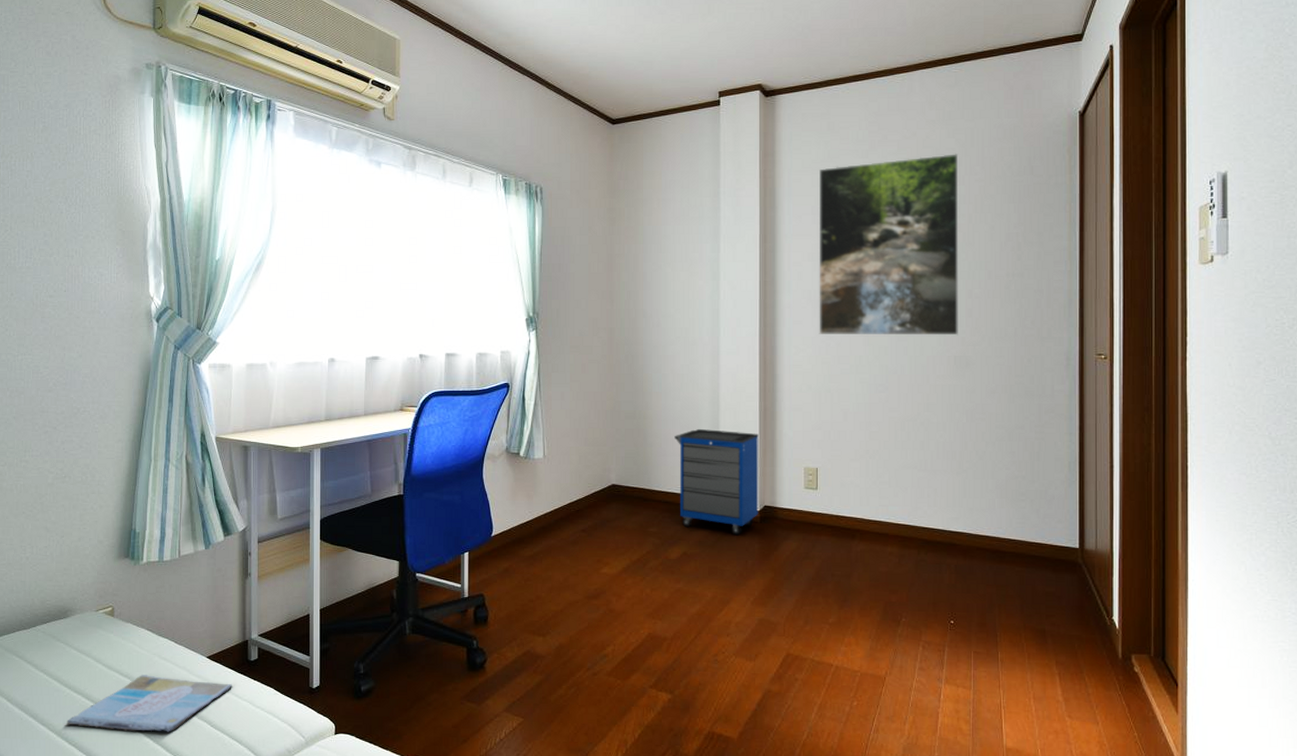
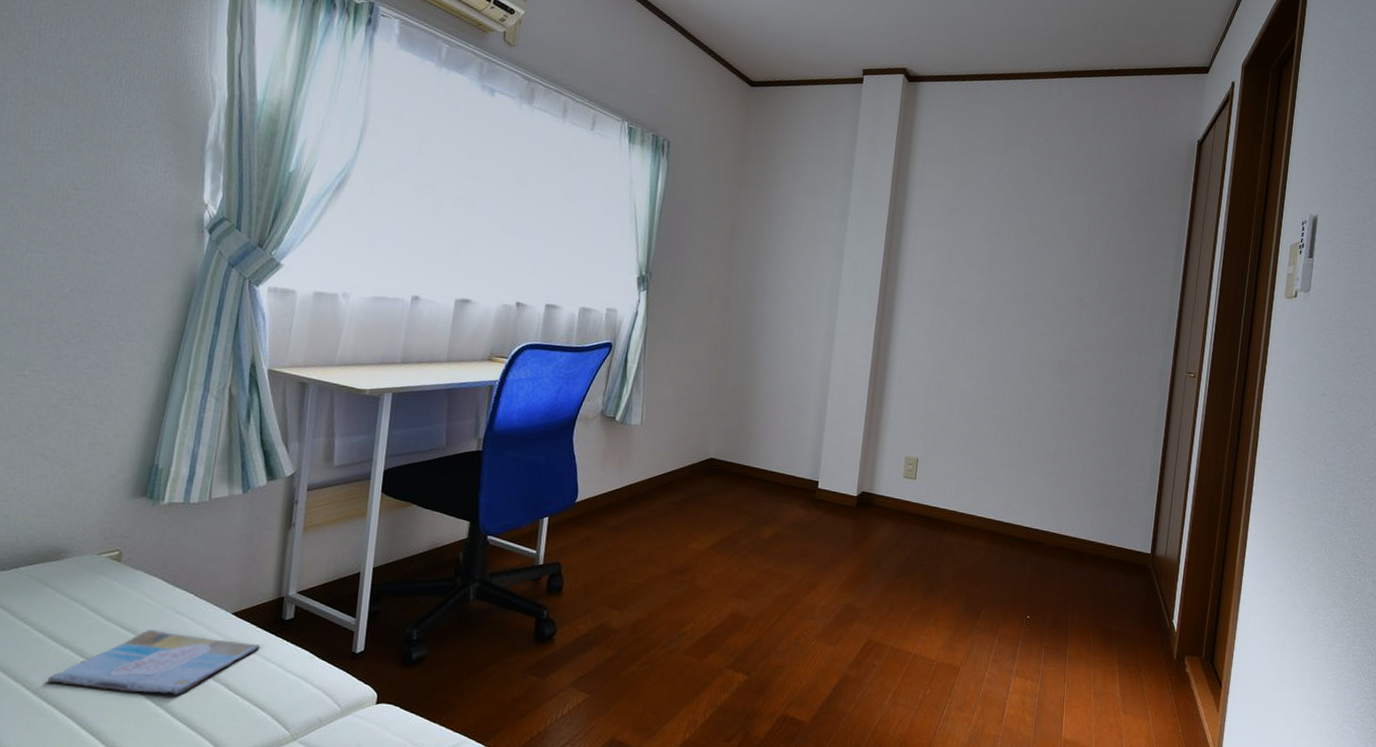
cabinet: present [674,429,759,536] -> none [777,409,864,520]
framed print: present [818,152,959,336] -> none [934,161,1086,341]

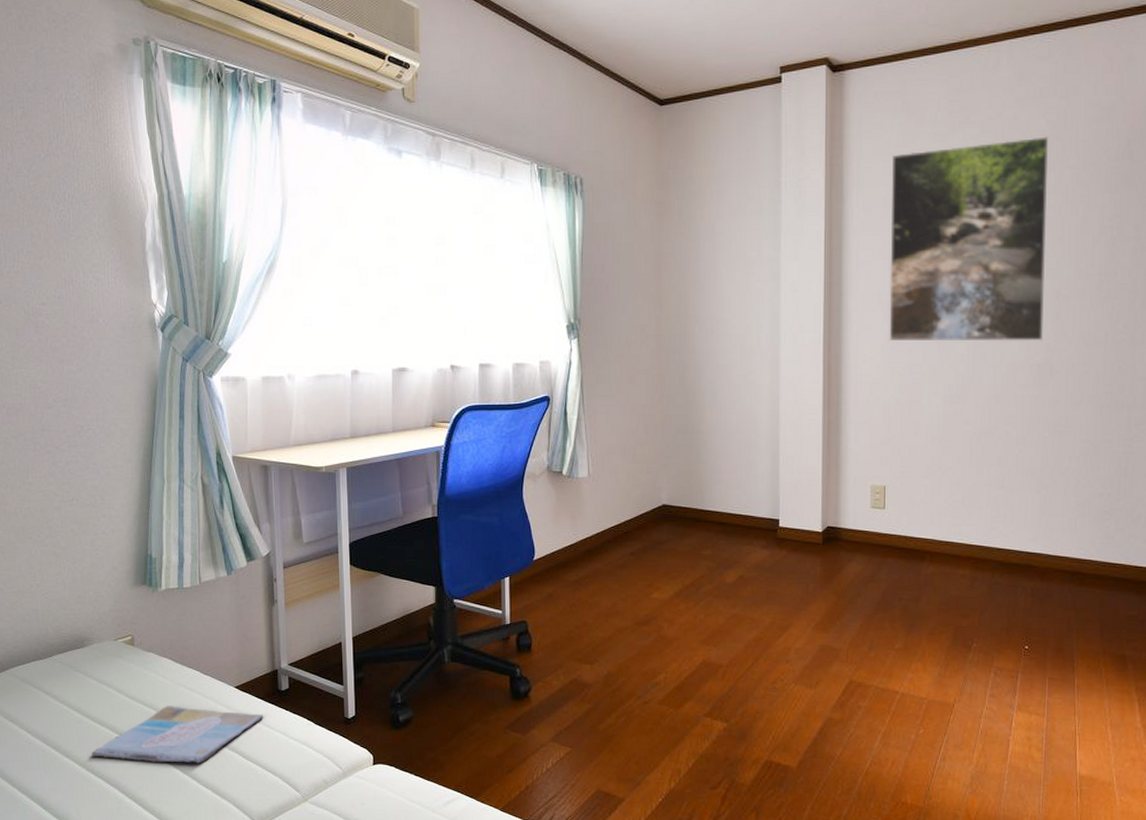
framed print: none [934,161,1086,341] -> present [889,135,1049,342]

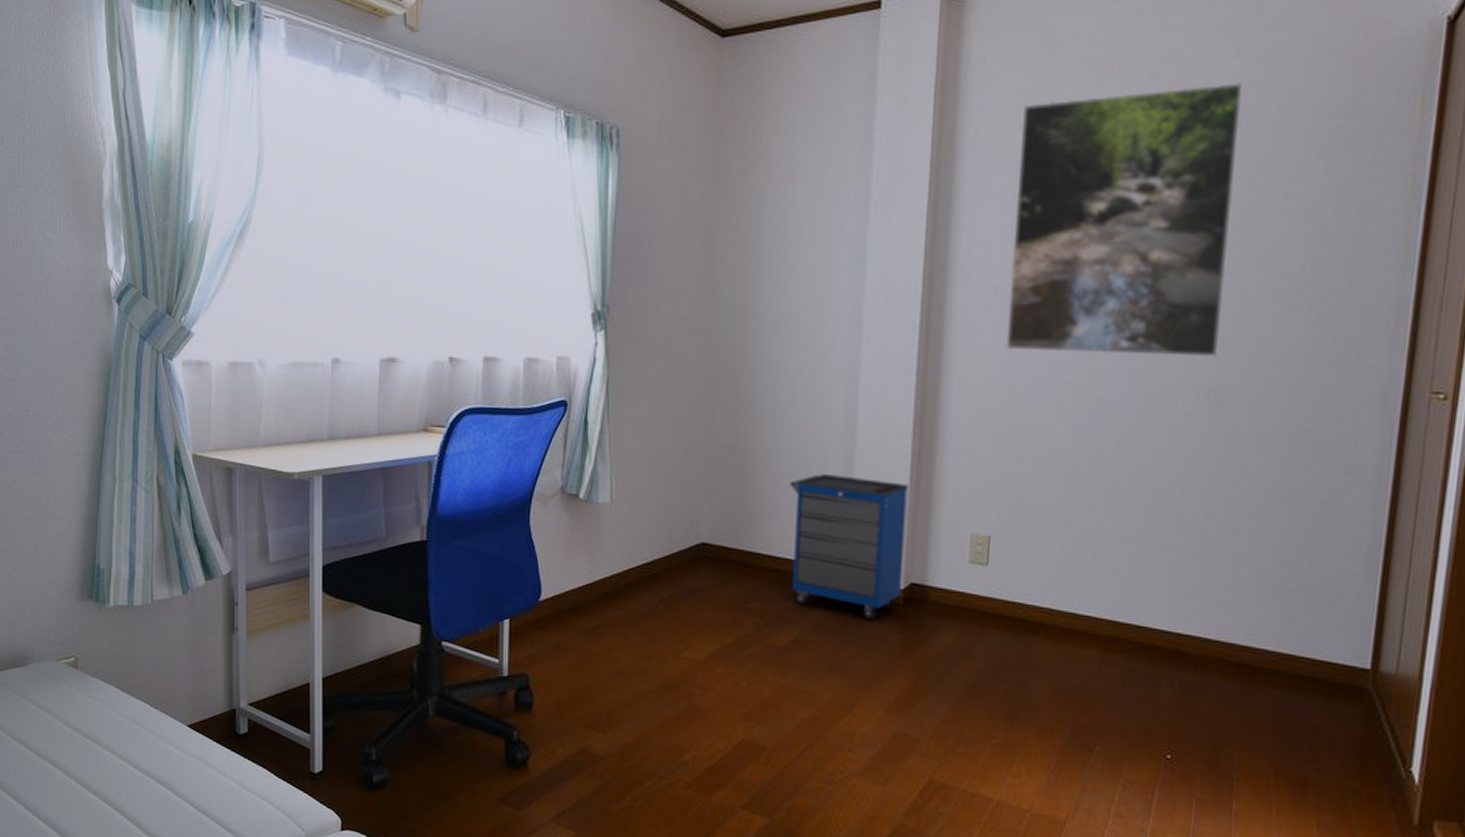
book: present [91,705,263,764] -> none [28,740,218,811]
cabinet: none [730,445,822,558] -> present [790,474,909,621]

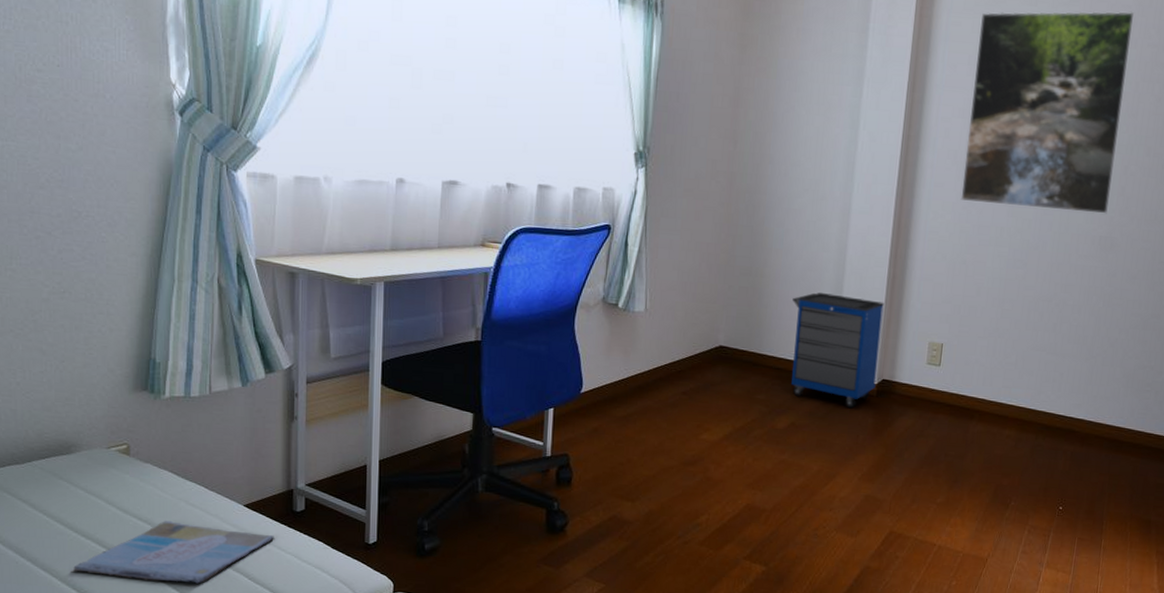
book: none [28,740,218,811] -> present [73,521,274,584]

